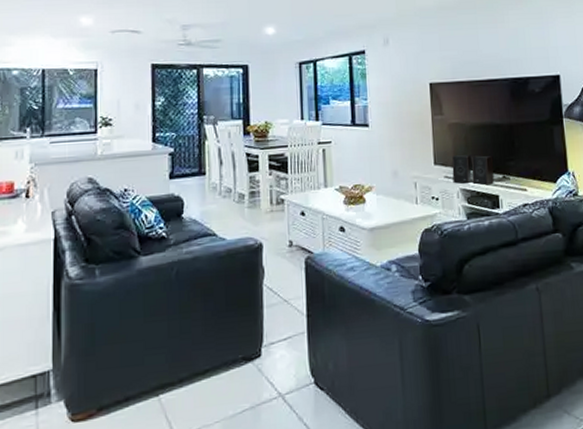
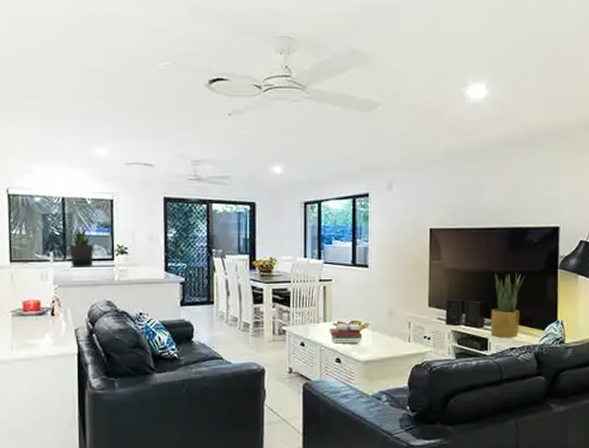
planter: none [48,100,75,143] -> present [69,228,94,267]
books: none [330,187,366,211] -> present [329,323,362,345]
planter: none [499,124,531,194] -> present [491,272,525,338]

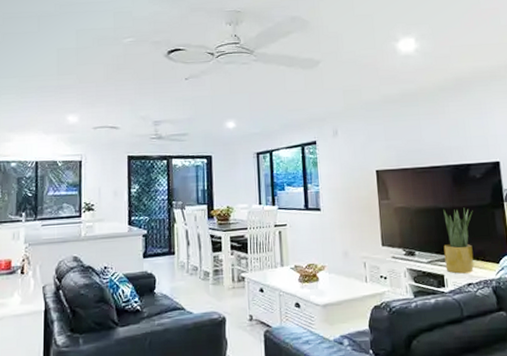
planter: present [69,228,94,267] -> none [40,188,62,226]
books: present [329,323,362,345] -> none [286,266,319,288]
speaker: present [445,298,486,329] -> none [398,236,439,266]

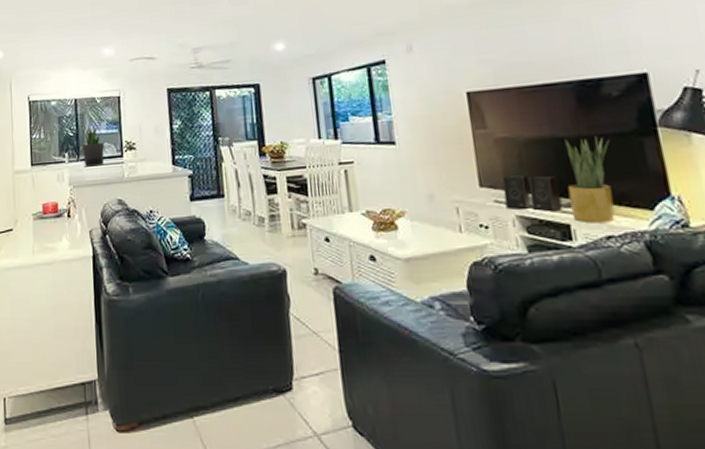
planter: none [40,188,62,226] -> present [82,127,104,167]
speaker: none [398,236,439,266] -> present [502,175,562,212]

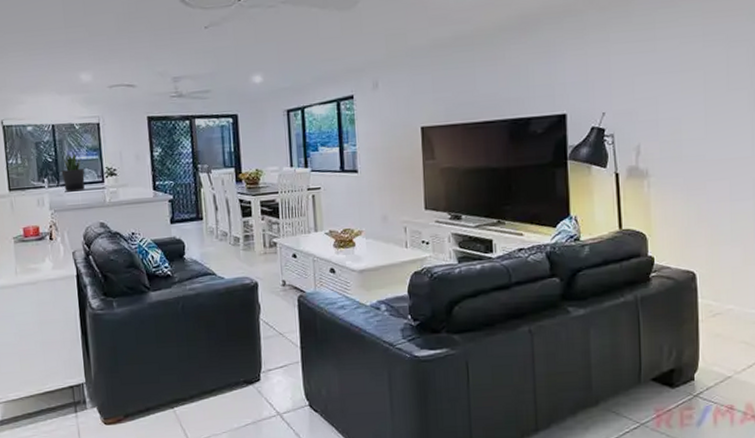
speaker: present [502,175,562,212] -> none [443,199,488,230]
planter: present [564,136,615,223] -> none [494,167,531,239]

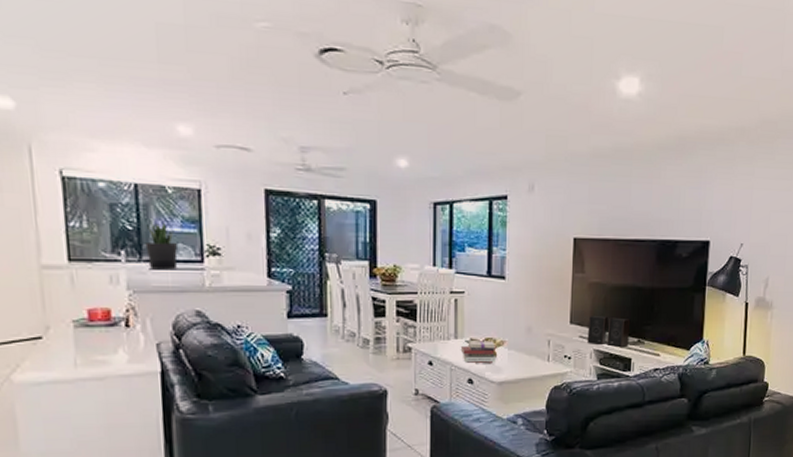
books: none [320,231,356,254] -> present [460,341,497,364]
speaker: none [443,199,488,230] -> present [587,315,631,348]

